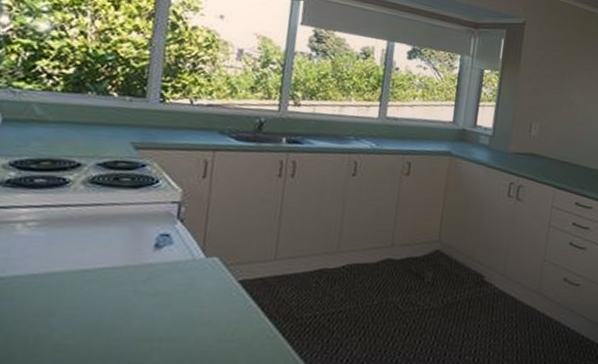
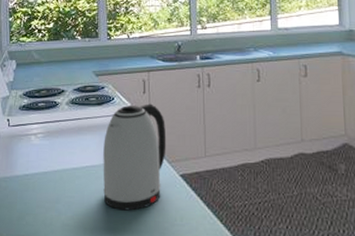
kettle: none [125,191,229,325] -> present [103,103,167,211]

